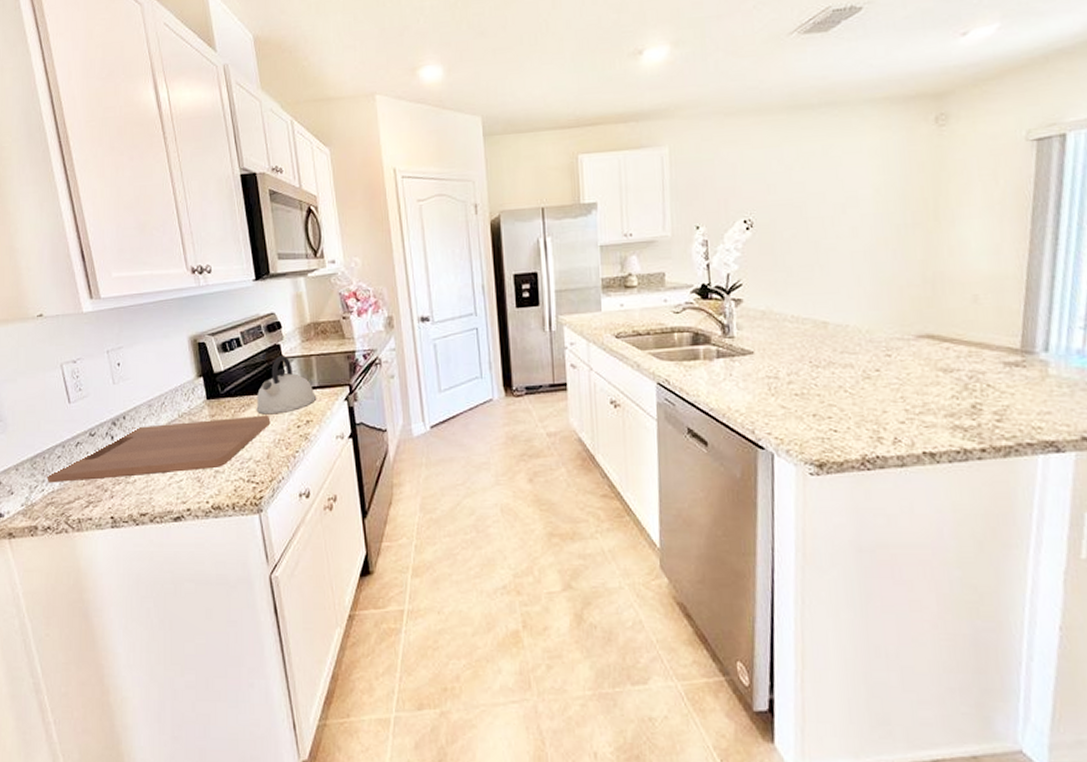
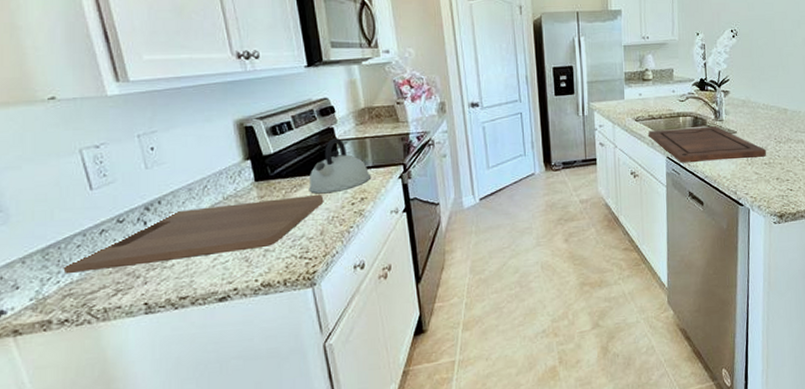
cutting board: none [633,345,798,392] -> present [648,126,767,164]

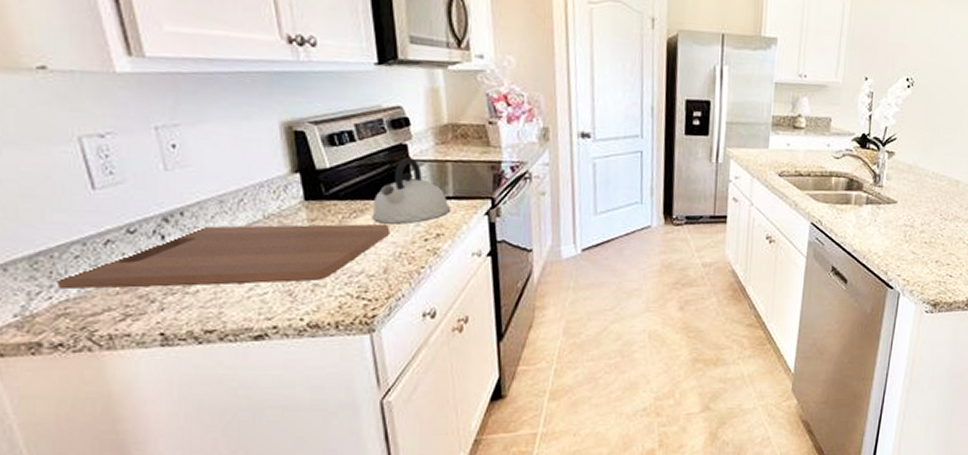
cutting board: present [648,126,767,164] -> none [793,189,929,234]

